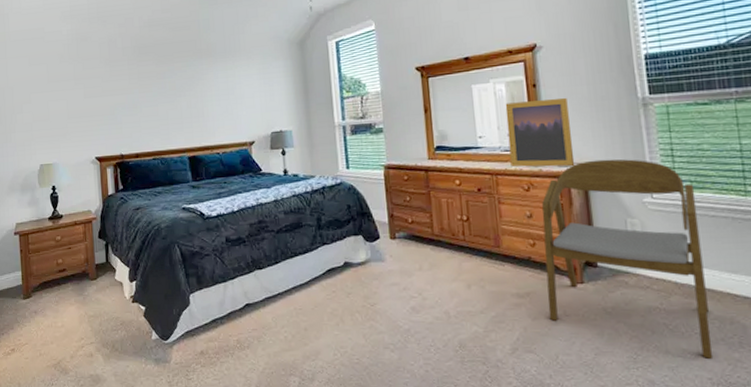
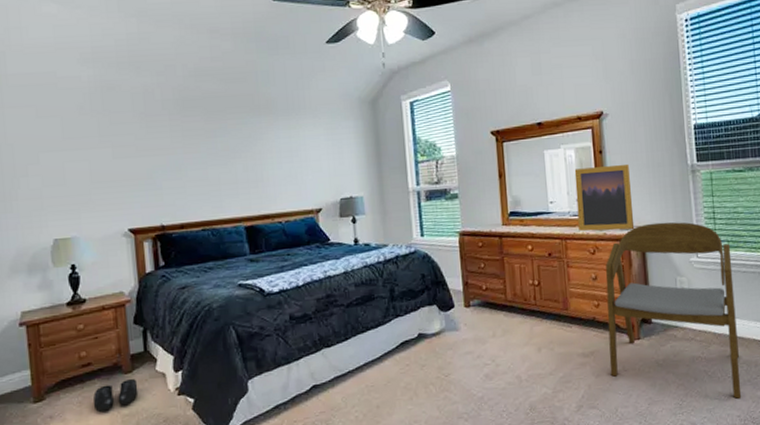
shoe: none [66,284,101,311] -> present [93,378,139,412]

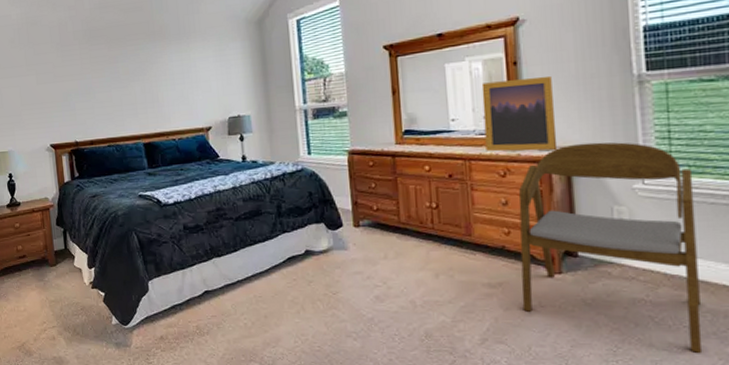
shoe: present [93,378,139,412] -> none [28,270,61,296]

